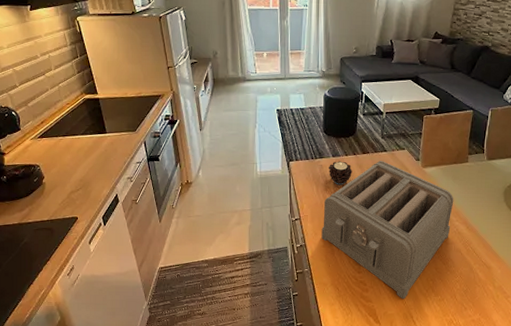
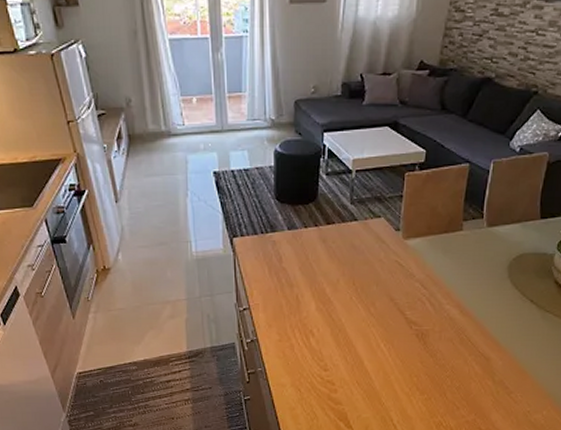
toaster: present [321,161,454,299] -> none [277,233,444,400]
candle: present [329,161,352,185] -> none [284,235,314,265]

